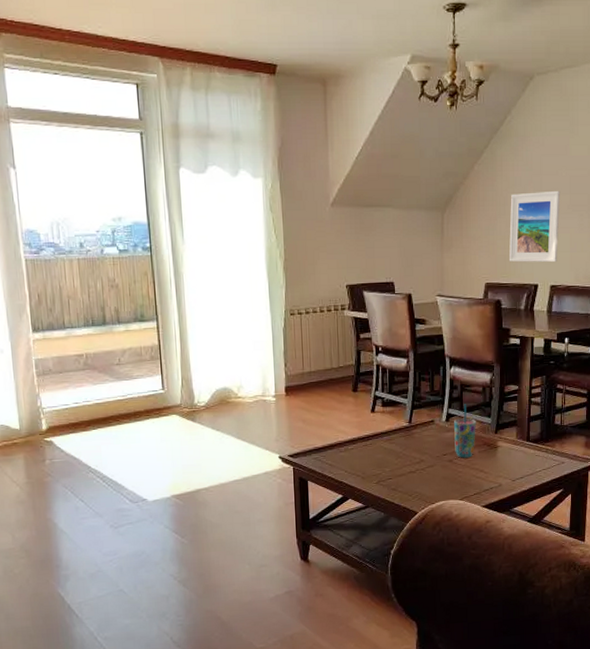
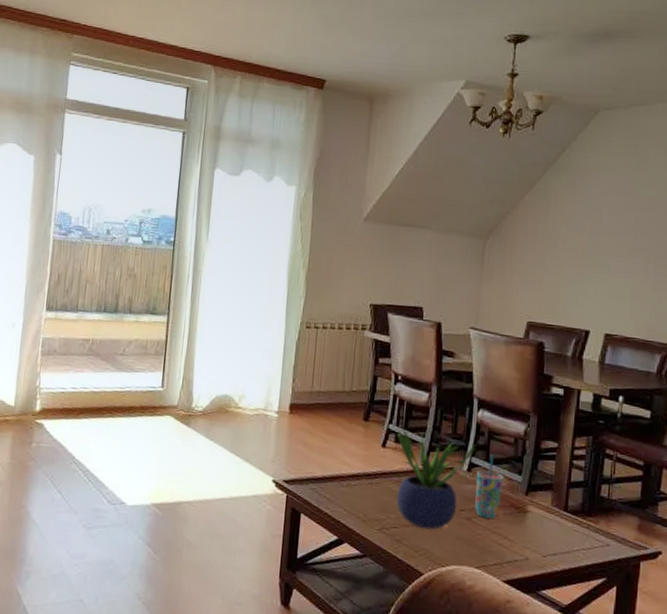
potted plant: none [382,392,451,476] -> present [396,427,476,530]
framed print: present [508,190,561,263] -> none [556,229,623,309]

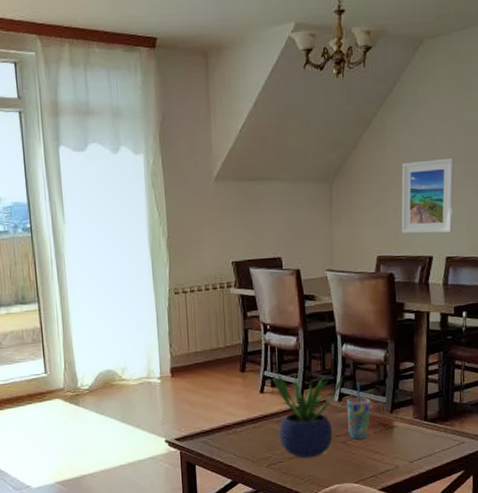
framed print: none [556,229,623,309] -> present [401,157,455,234]

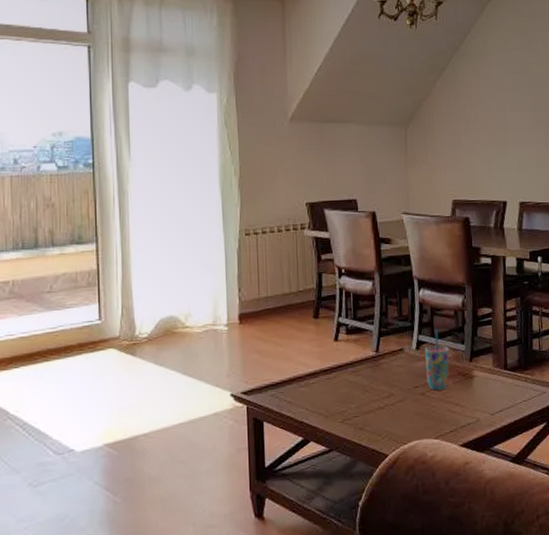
potted plant: present [271,372,344,459] -> none [346,318,421,413]
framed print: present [401,157,455,234] -> none [474,107,525,179]

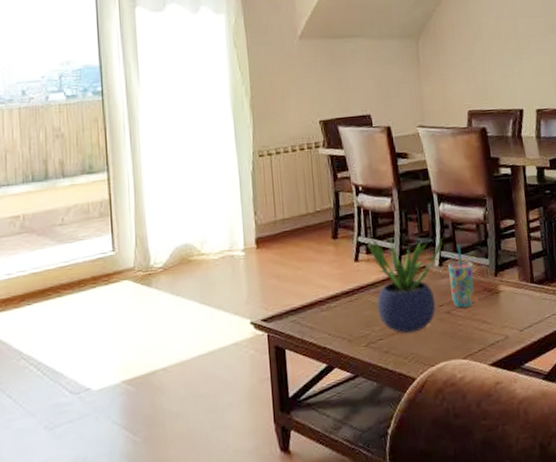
potted plant: none [346,318,421,413] -> present [365,237,443,334]

